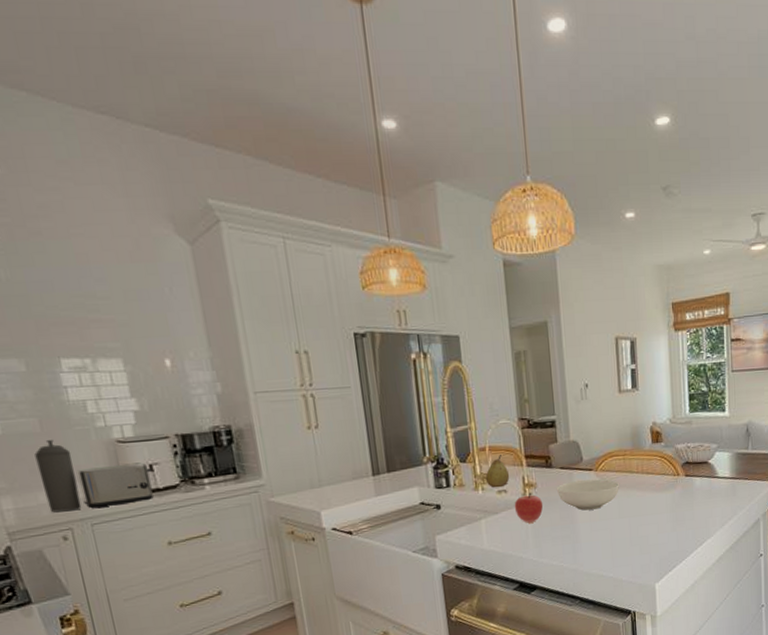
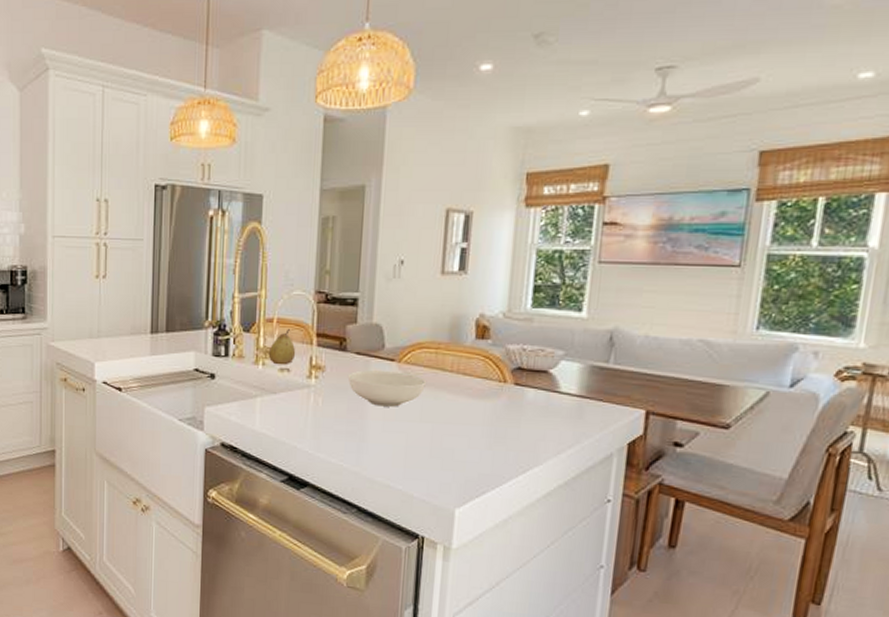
fruit: present [514,493,544,523] -> none [295,377,330,410]

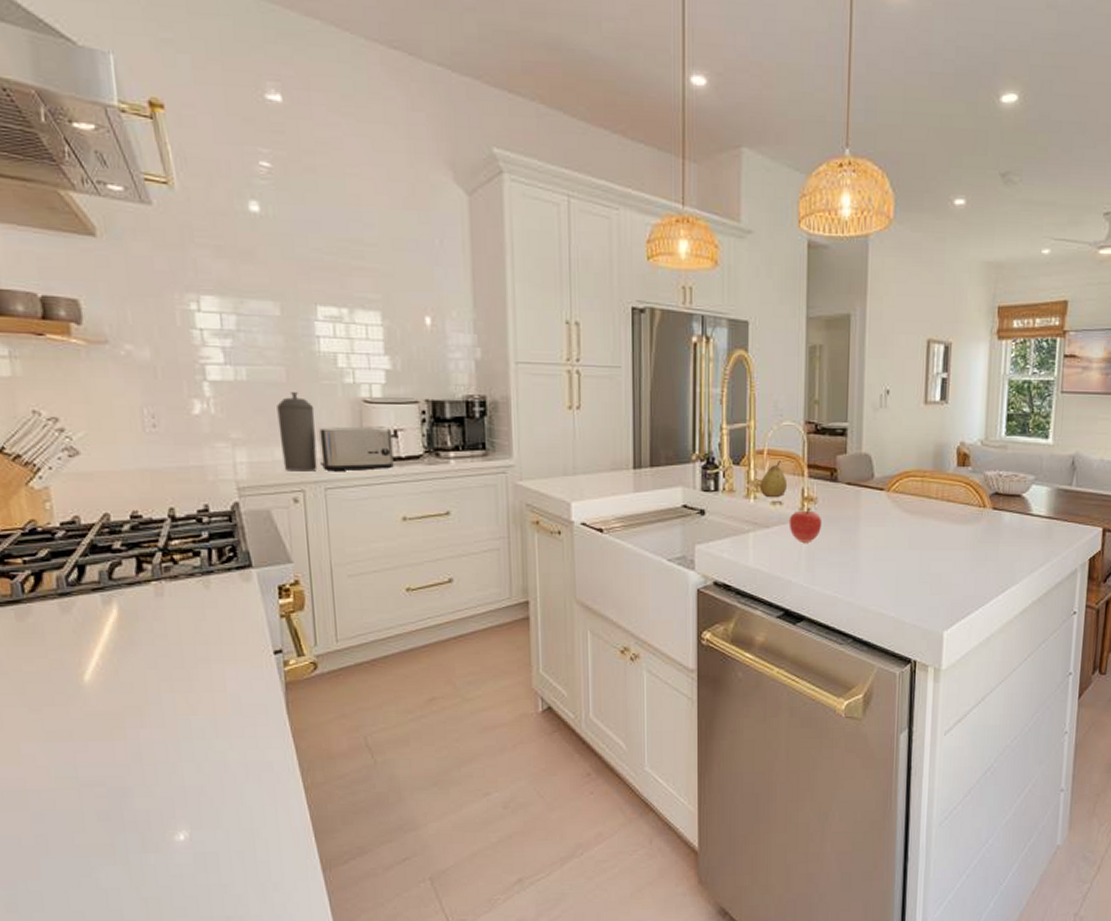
fruit: none [295,377,330,410] -> present [789,509,823,543]
bowl: present [347,370,427,407] -> none [839,500,915,536]

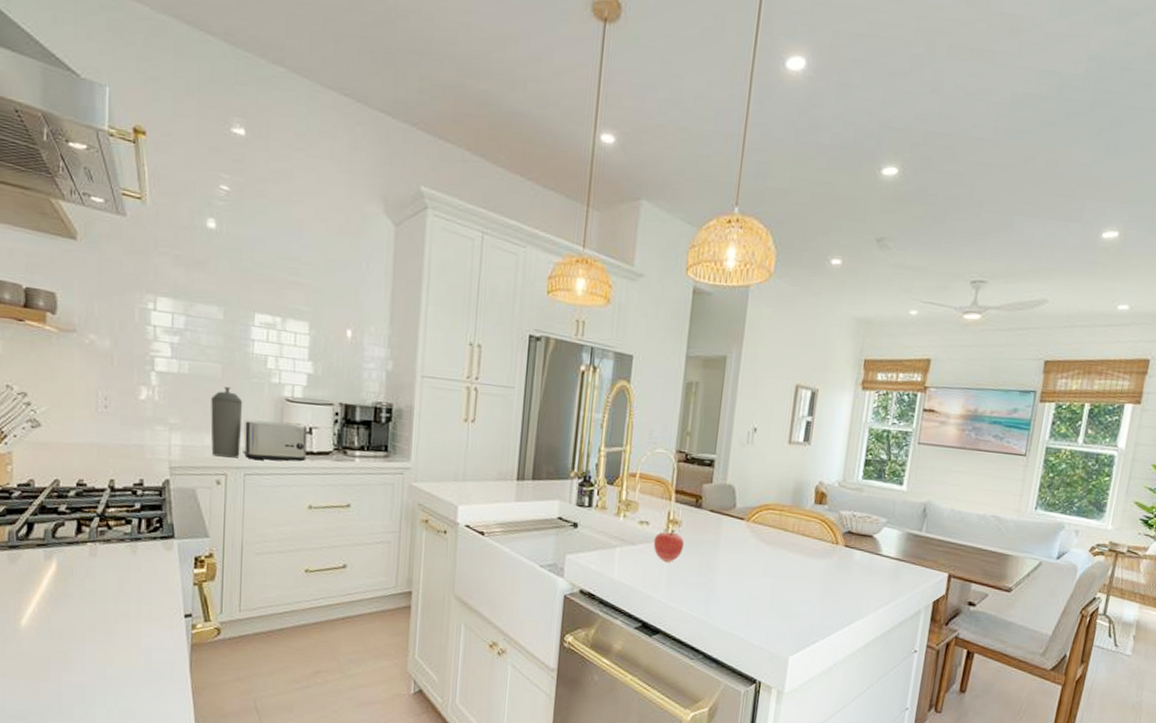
fruit: present [761,461,788,498] -> none [630,484,656,519]

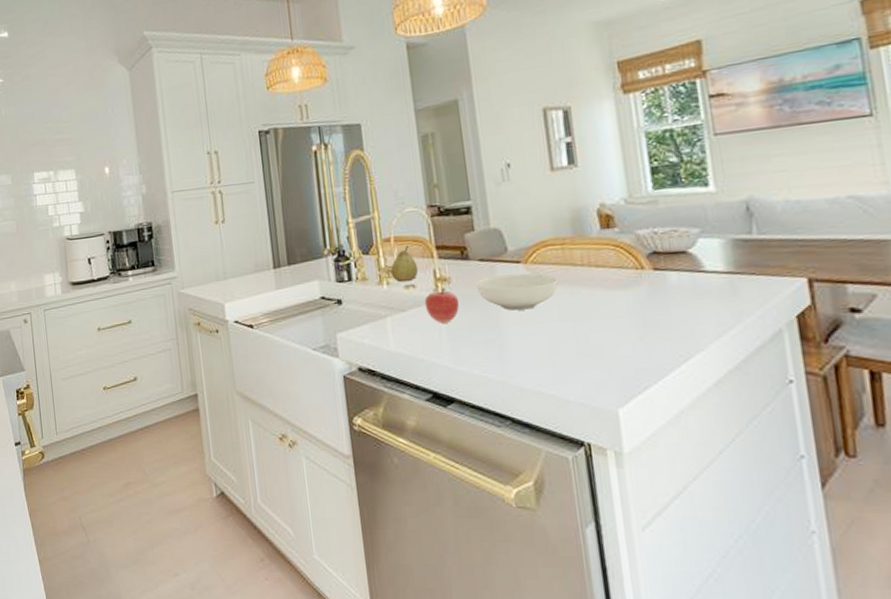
canister: present [211,387,243,458] -> none [11,239,39,299]
toaster: present [243,419,311,462] -> none [38,257,90,296]
fruit: none [630,484,656,519] -> present [391,246,419,283]
bowl: none [701,527,771,562] -> present [475,273,559,311]

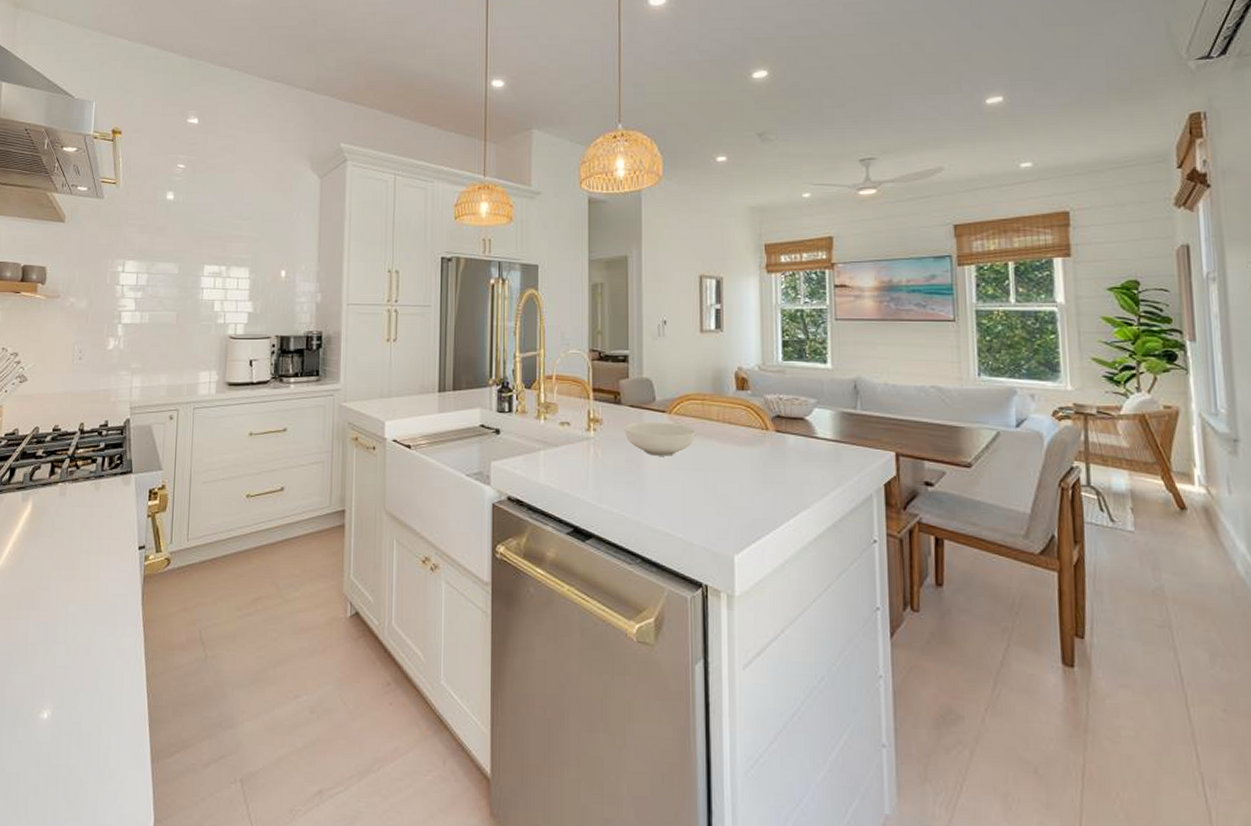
fruit: present [391,246,419,283] -> none [550,385,575,419]
fruit: present [424,289,460,323] -> none [576,429,608,461]

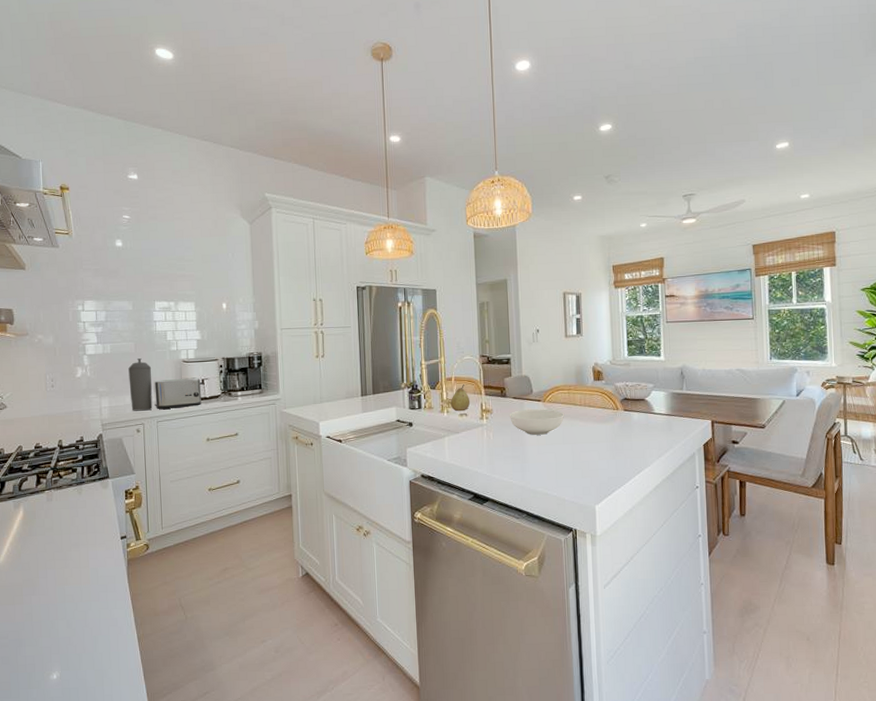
canister: none [166,331,193,394] -> present [128,358,153,411]
toaster: none [193,357,252,394] -> present [153,377,204,410]
fruit: none [550,385,575,419] -> present [451,384,471,412]

